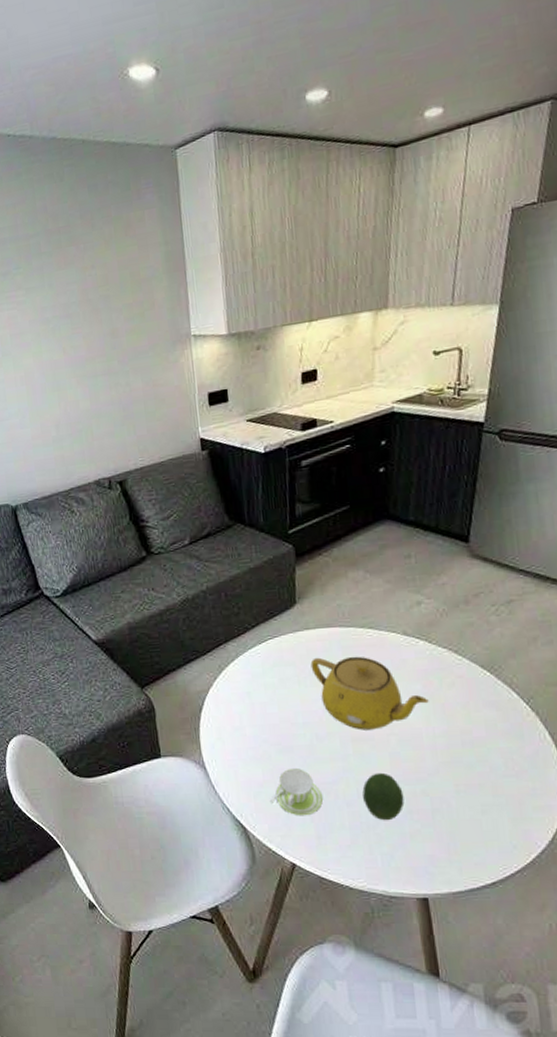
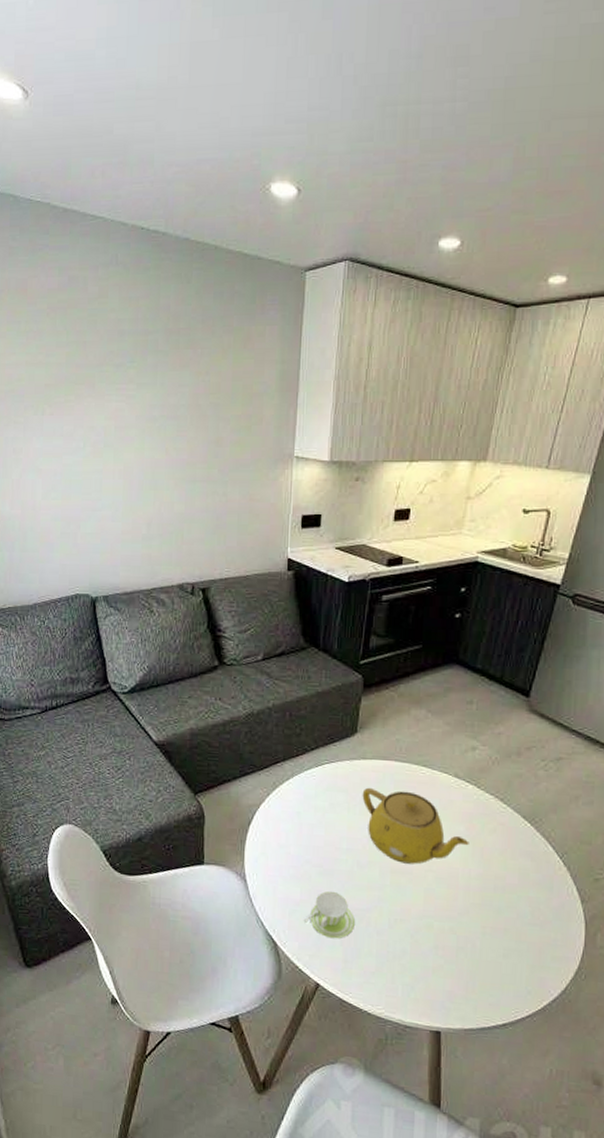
fruit: present [362,772,405,821] -> none [393,906,432,953]

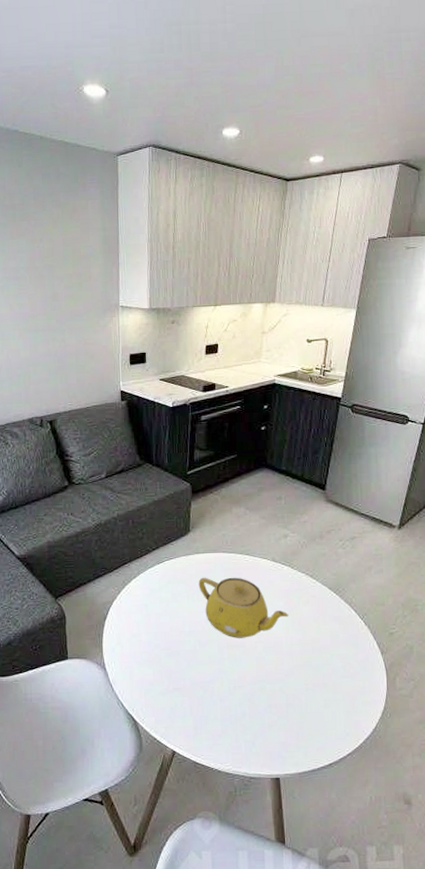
cup: present [303,892,355,939] -> none [157,670,201,710]

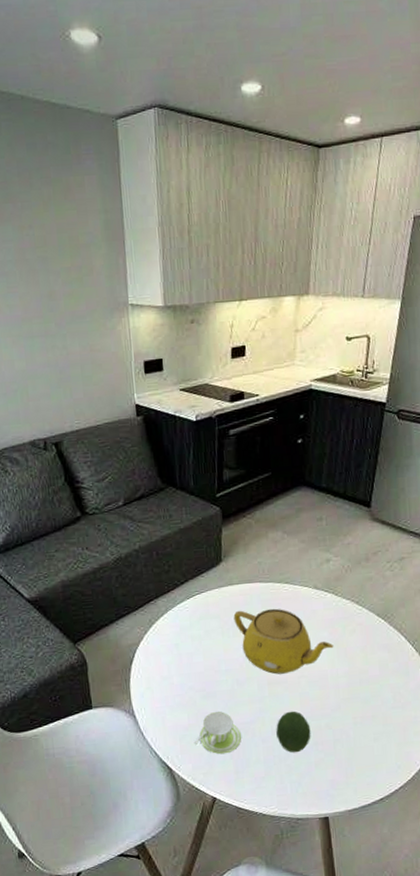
cup: none [157,670,201,710] -> present [194,712,241,755]
fruit: none [233,673,266,714] -> present [276,710,311,753]

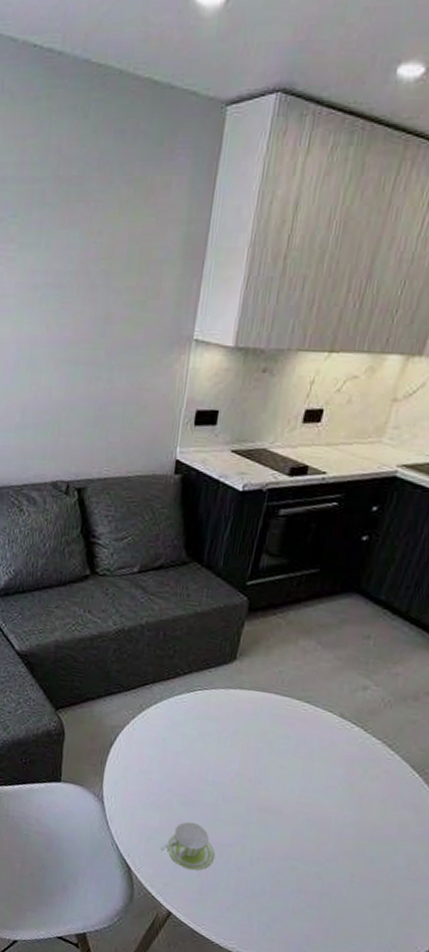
teapot: present [233,608,334,675] -> none [234,719,348,804]
fruit: present [276,710,311,753] -> none [254,845,297,894]

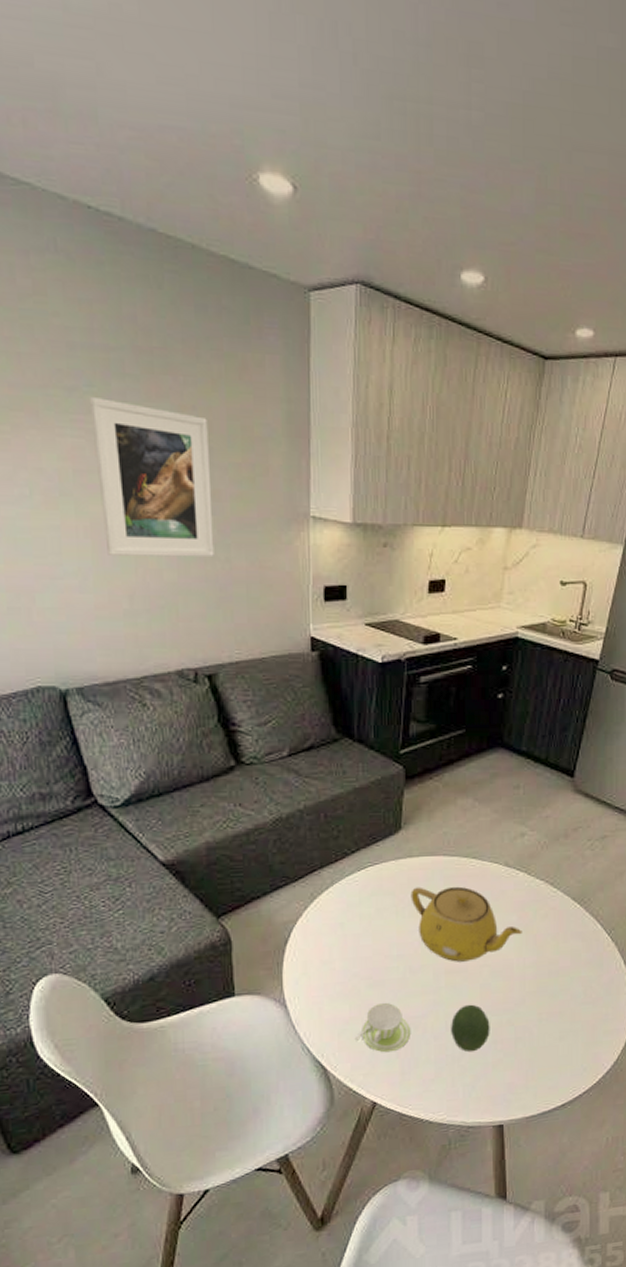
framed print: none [9,227,111,378] -> present [88,397,214,558]
teapot: none [234,719,348,804] -> present [410,886,522,962]
fruit: none [254,845,297,894] -> present [451,1004,490,1053]

